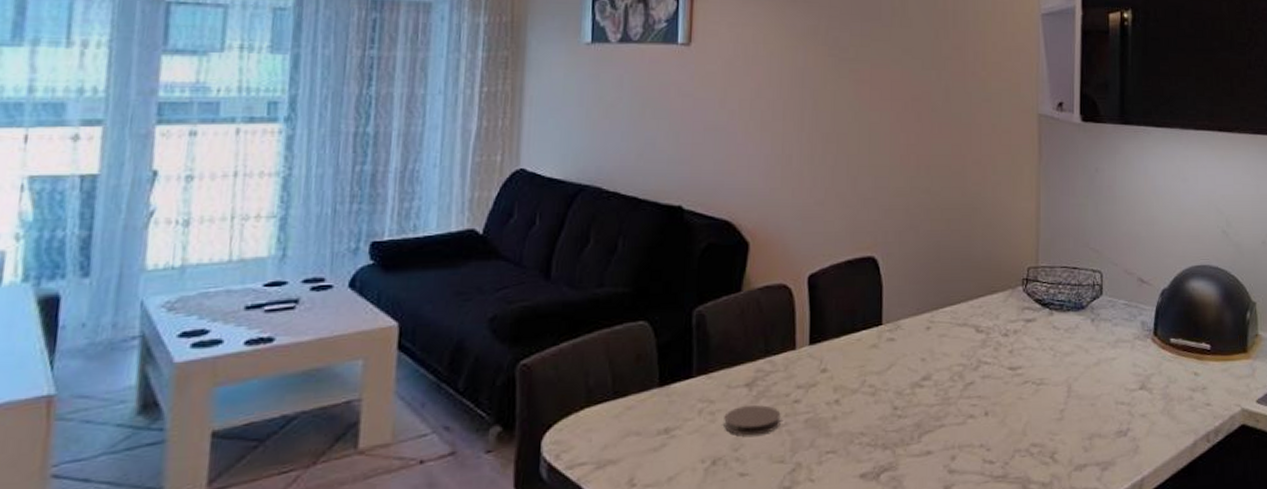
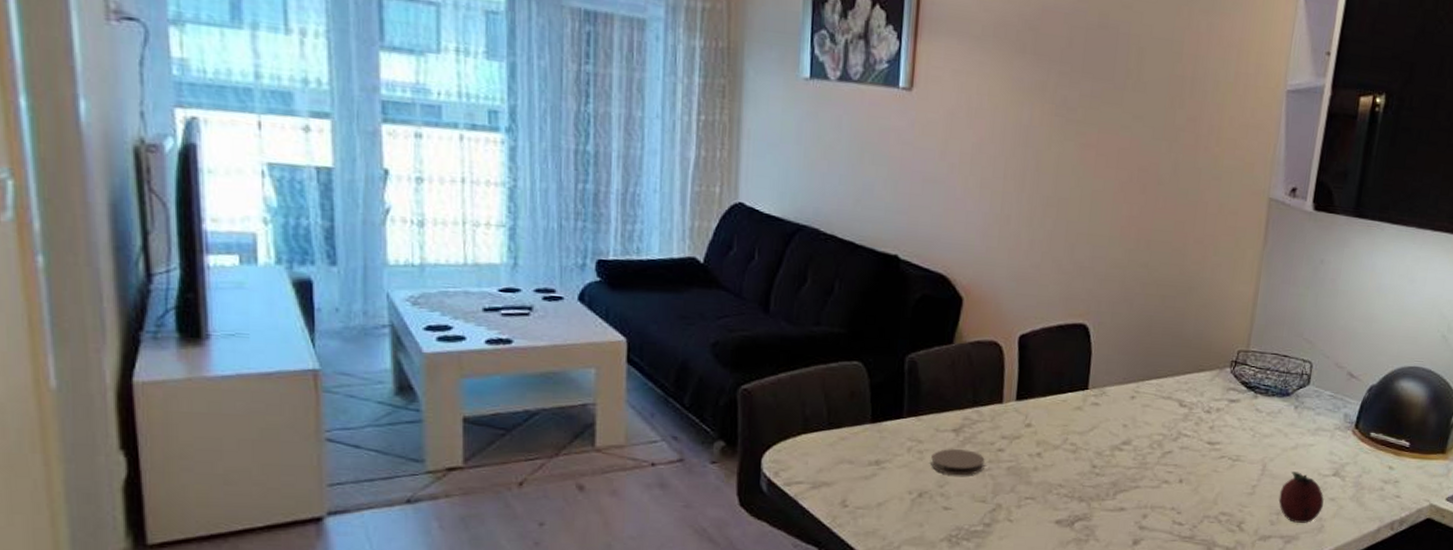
fruit: none [1089,389,1135,446] -> present [1278,471,1324,523]

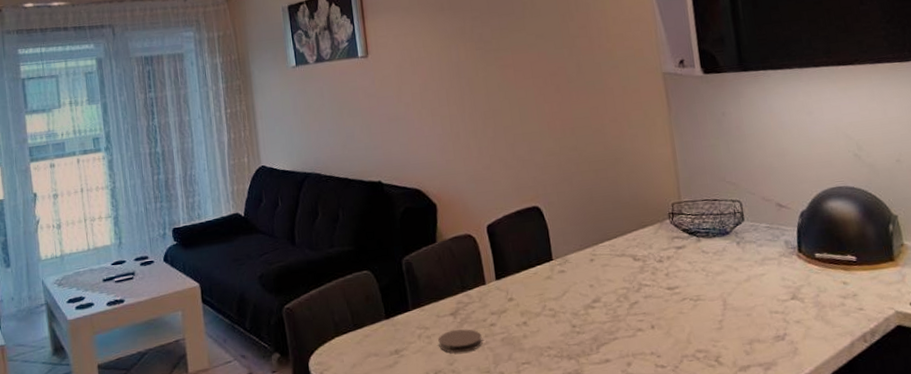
fruit: present [1278,471,1324,523] -> none [745,301,791,350]

